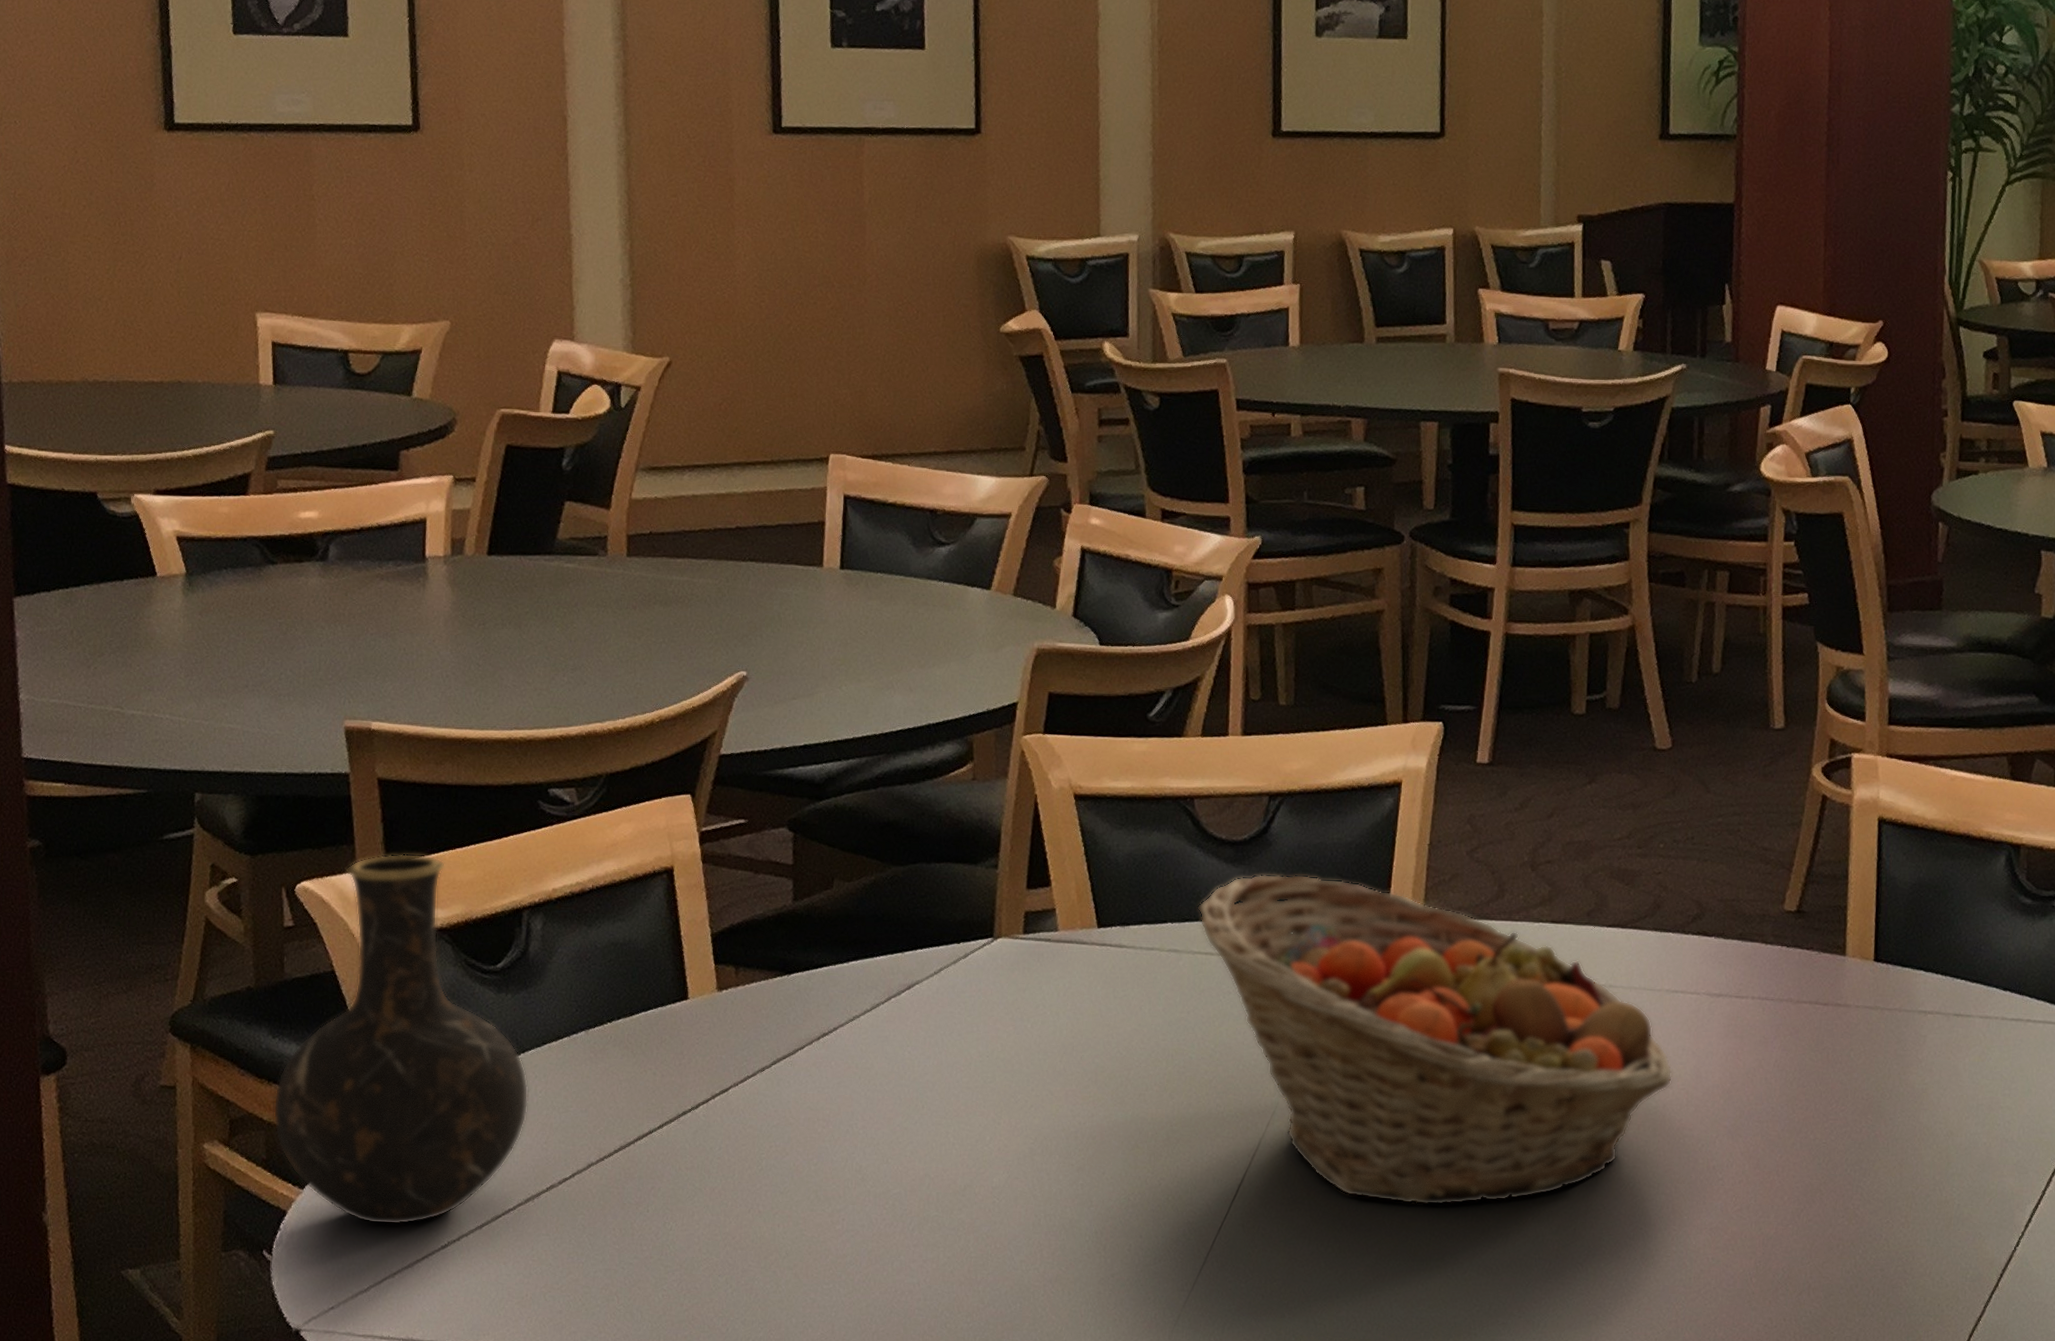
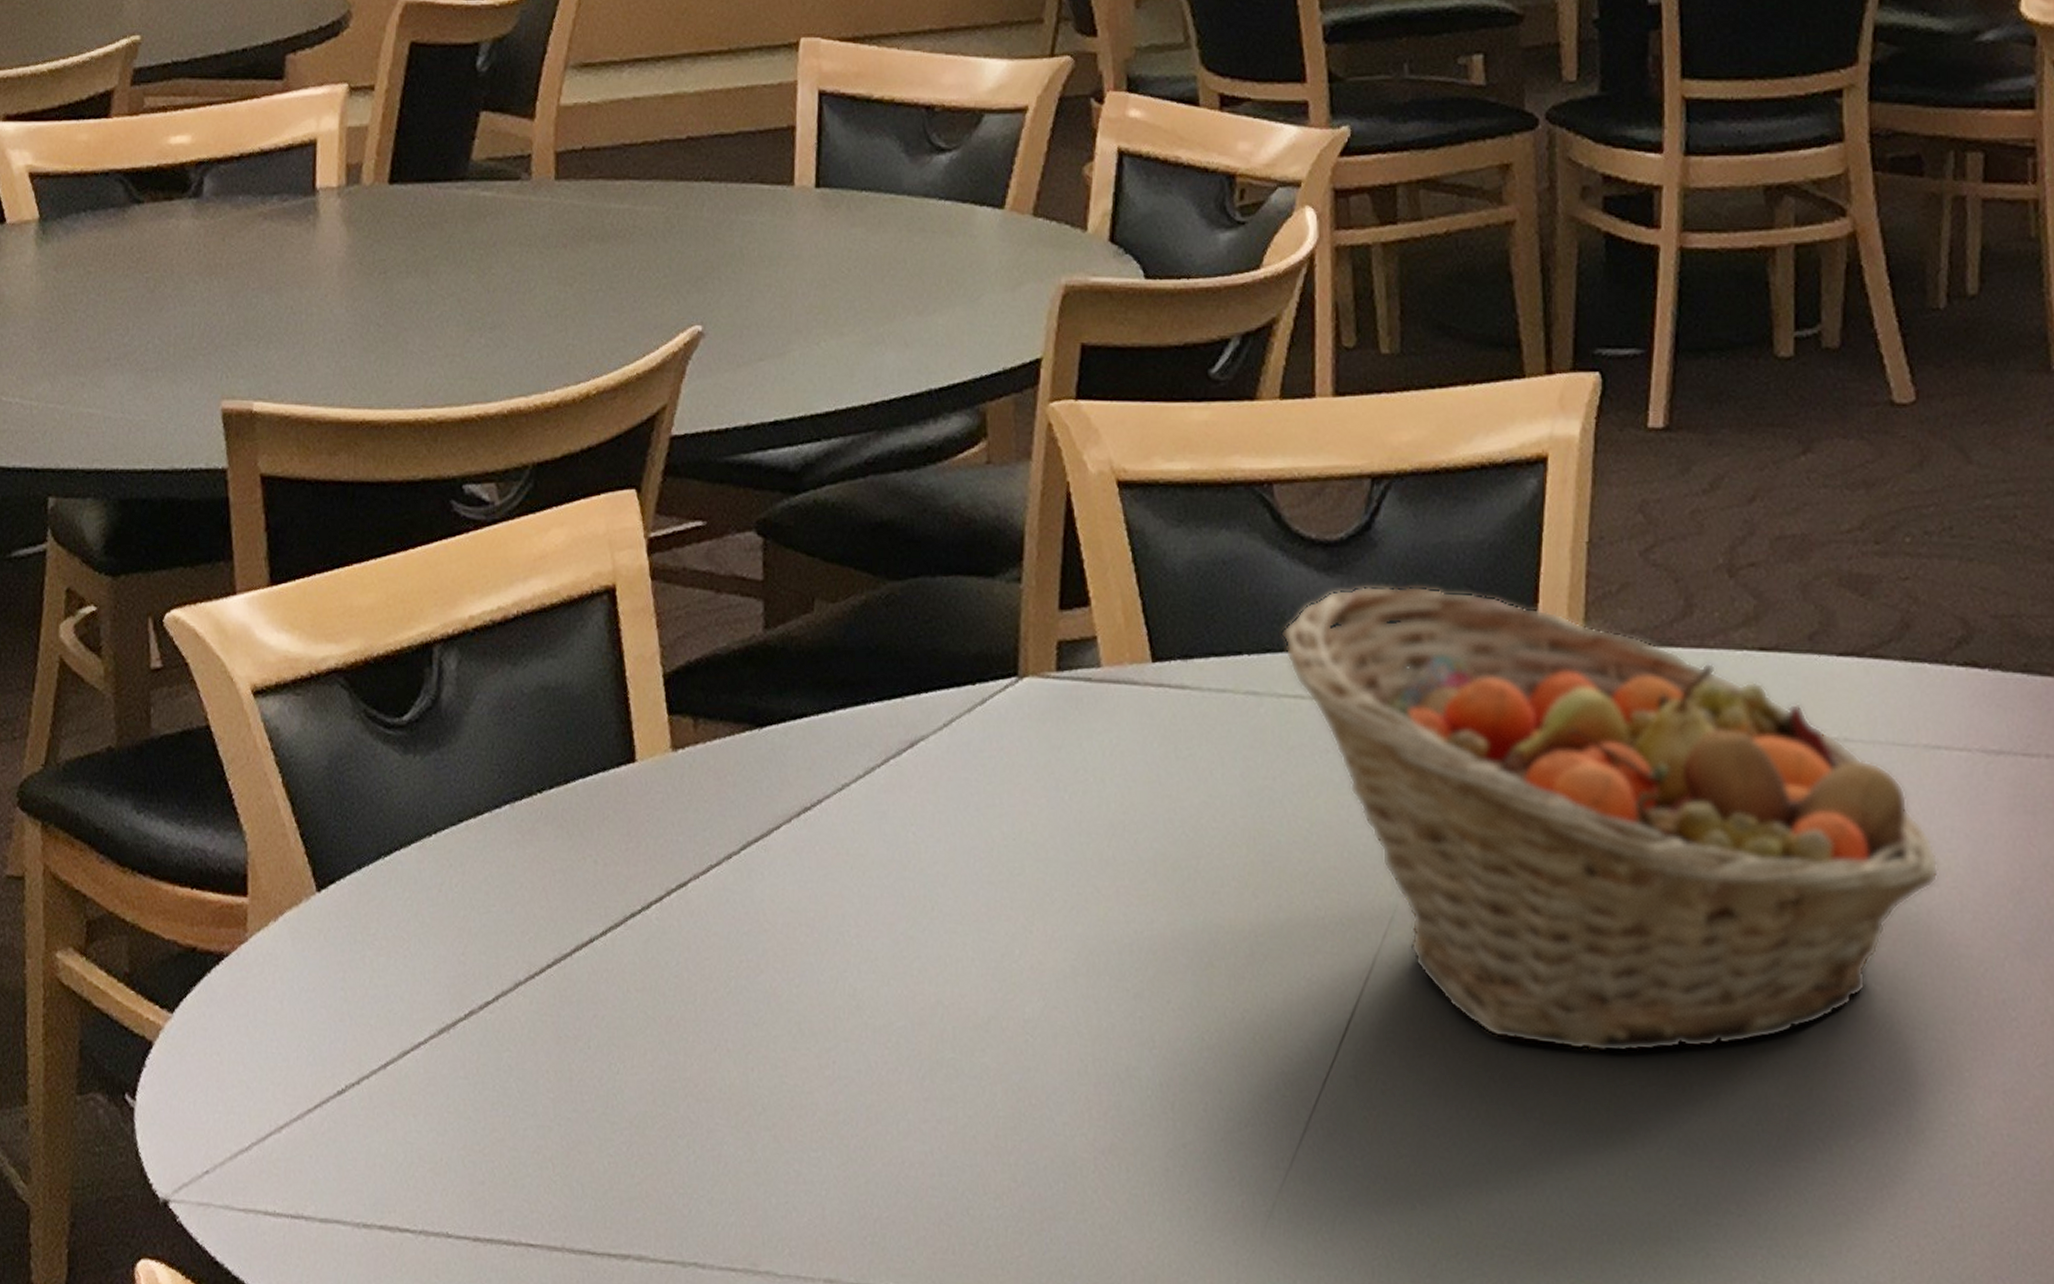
vase: present [273,853,529,1226] -> none [137,571,442,1063]

